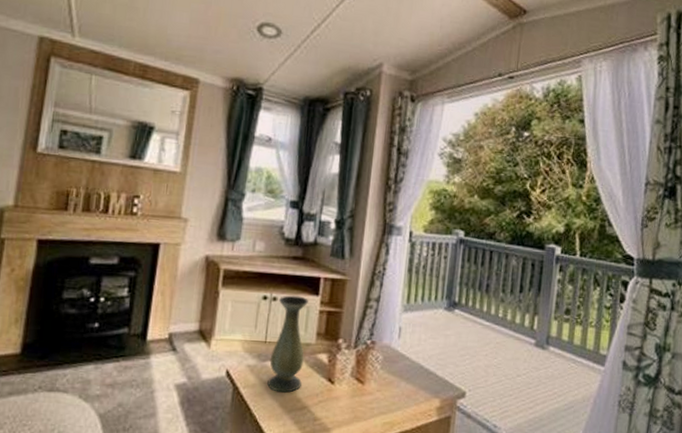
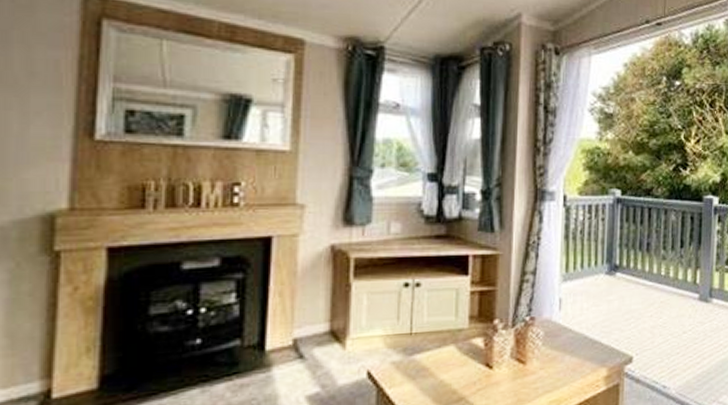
vase: present [267,295,308,393] -> none [417,278,457,387]

